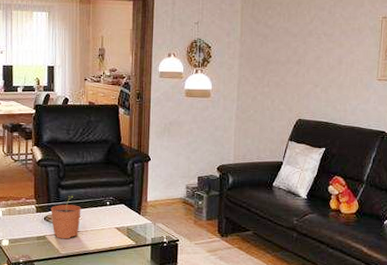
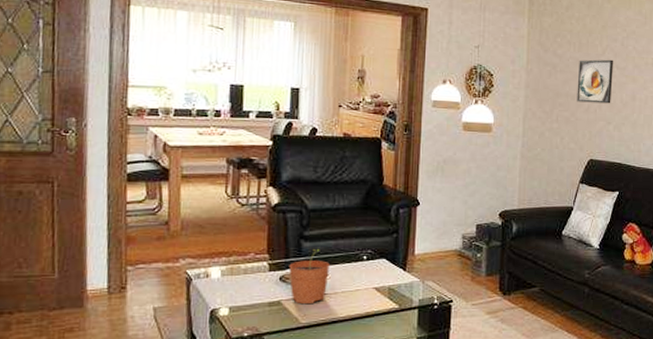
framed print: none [286,27,322,68] -> present [577,59,614,104]

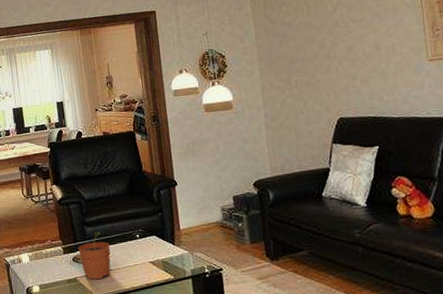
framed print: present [577,59,614,104] -> none [310,14,353,64]

